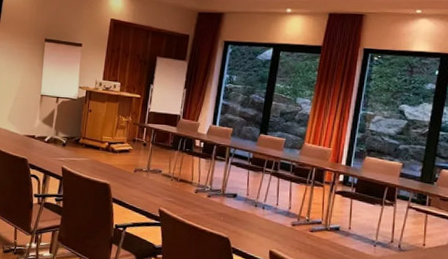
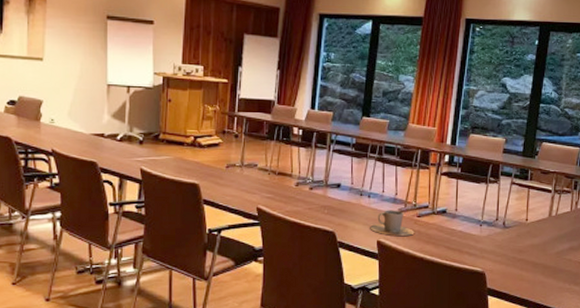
cup: none [263,222,307,249] -> present [370,210,415,236]

